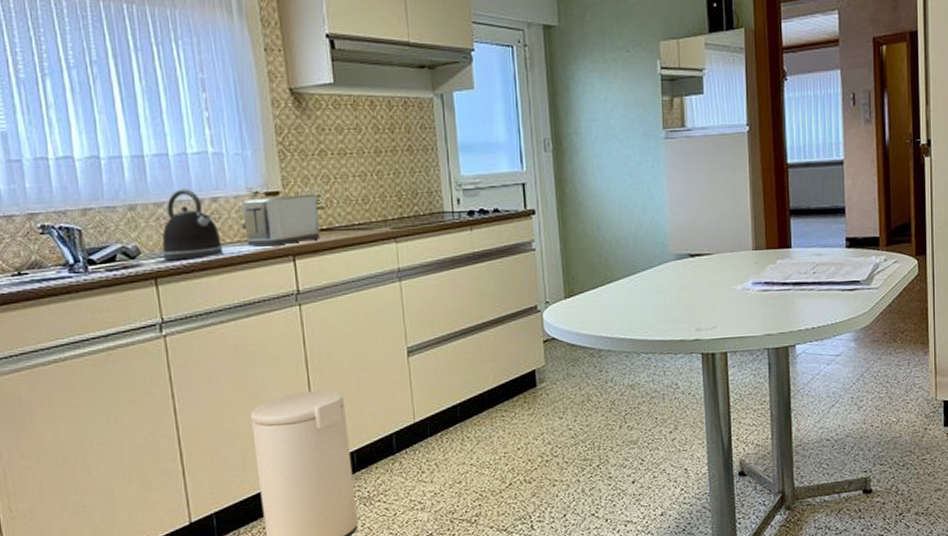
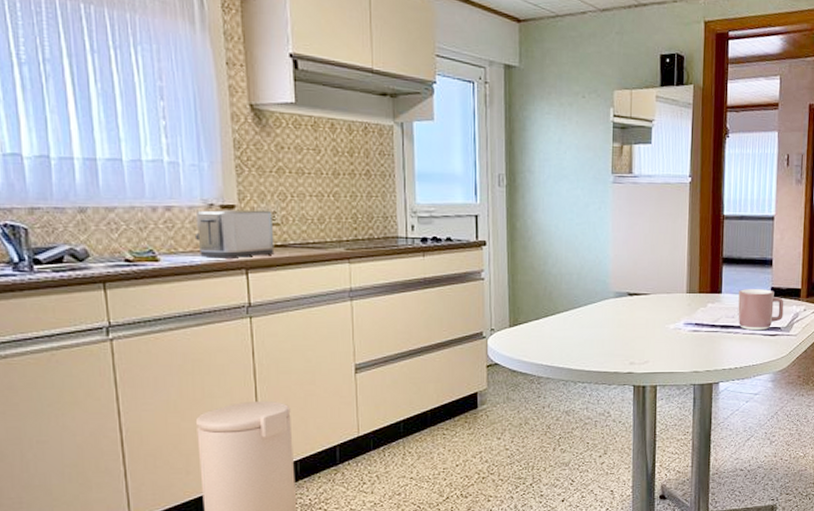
kettle: present [162,189,224,261] -> none [112,195,176,266]
mug: none [810,240,862,286] -> present [737,289,784,331]

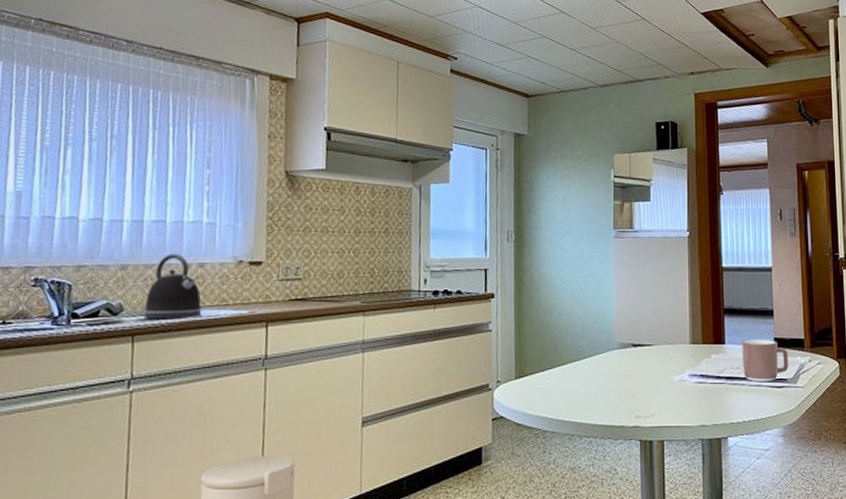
kettle: none [112,195,176,266] -> present [143,253,202,320]
toaster: present [195,209,275,258] -> none [223,265,296,312]

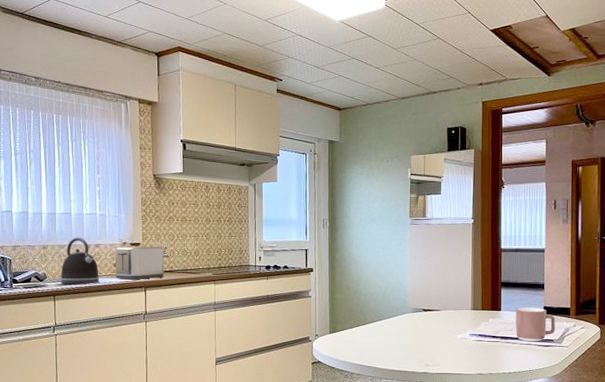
toaster: none [223,265,296,312] -> present [114,246,165,280]

